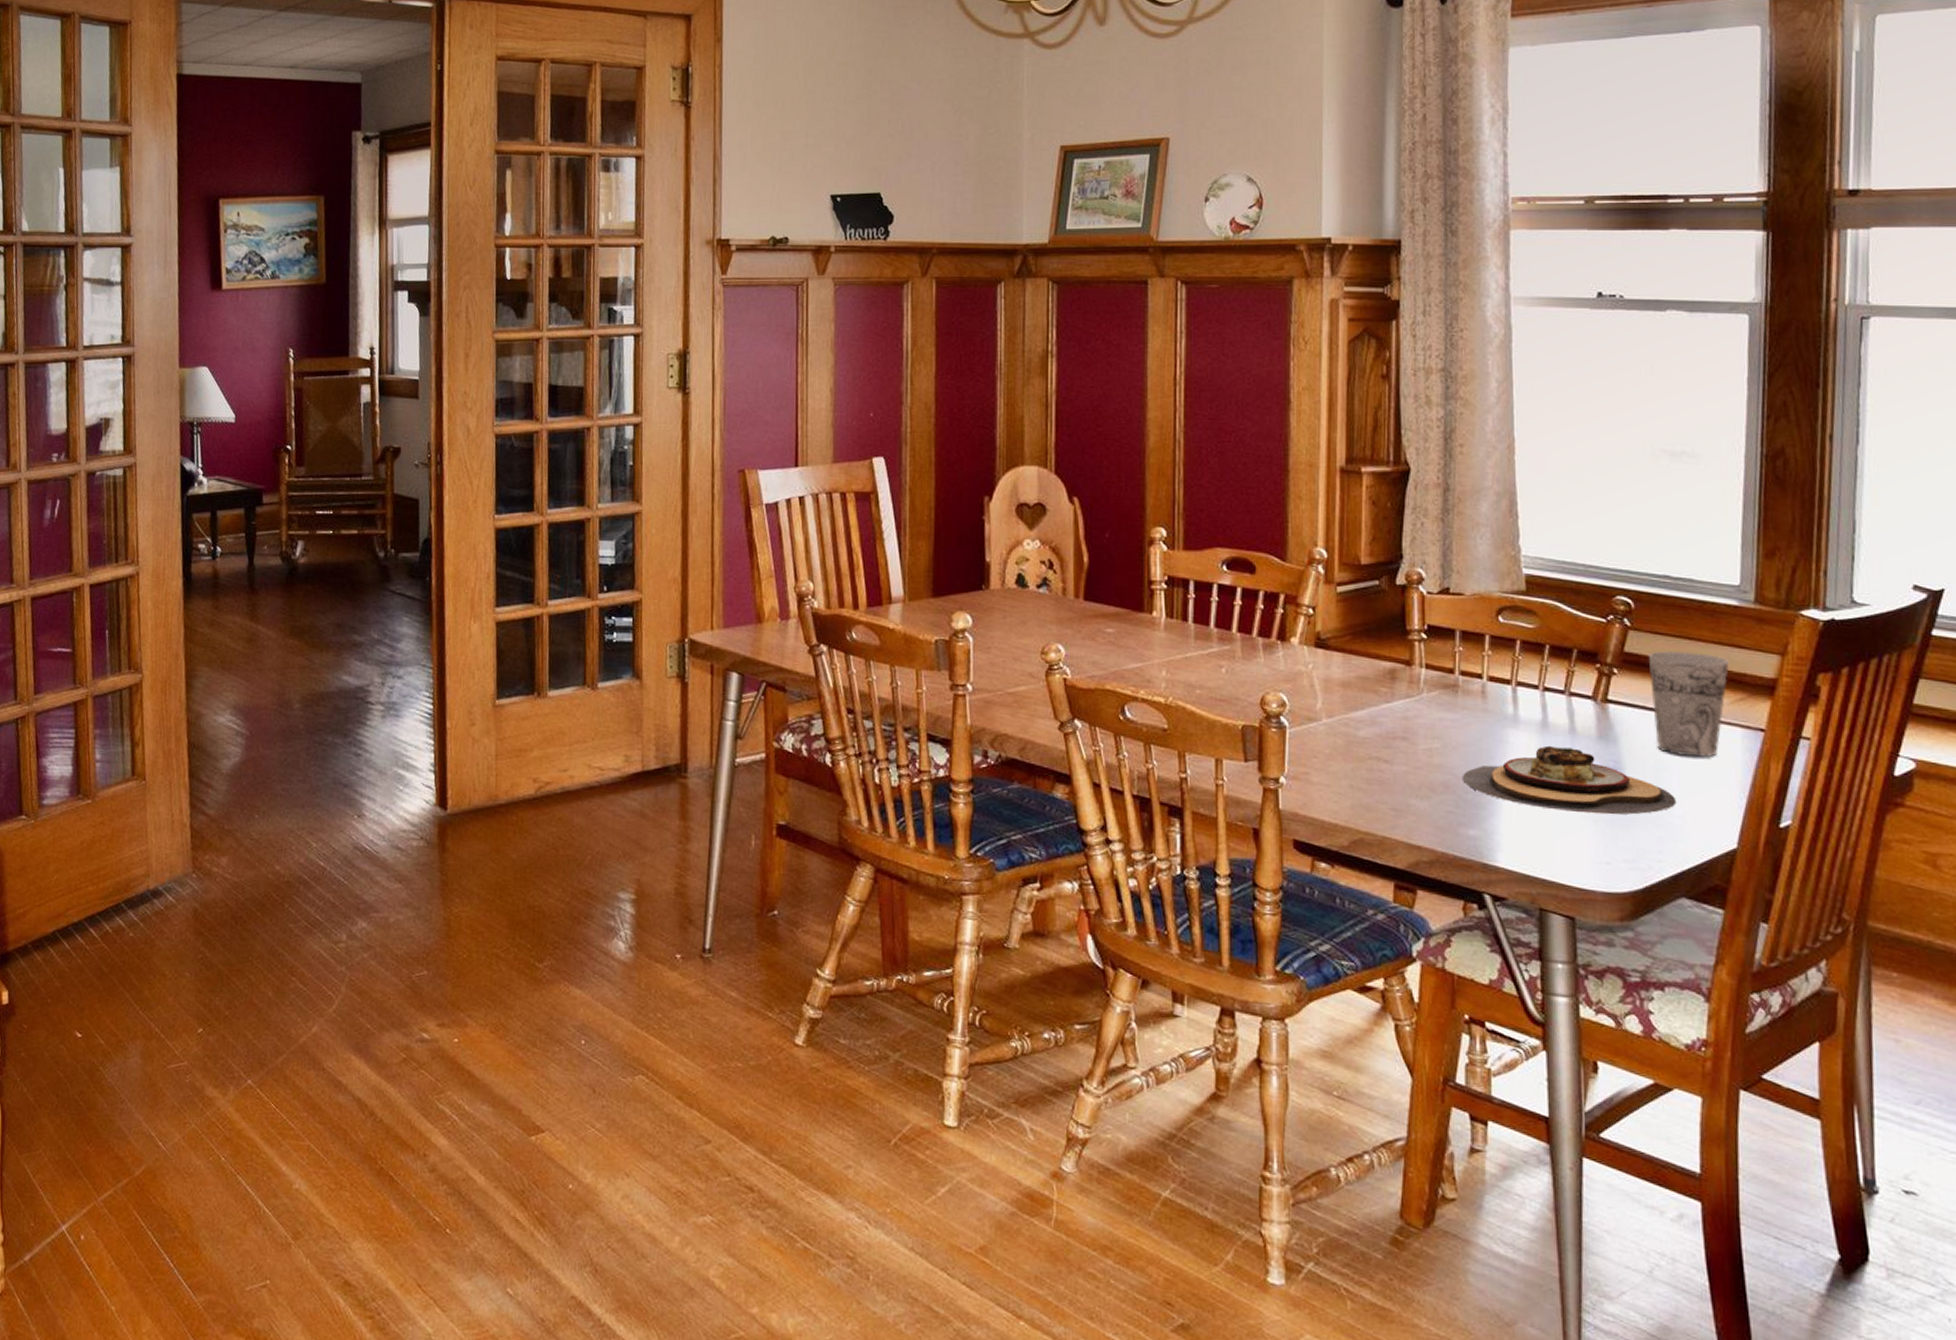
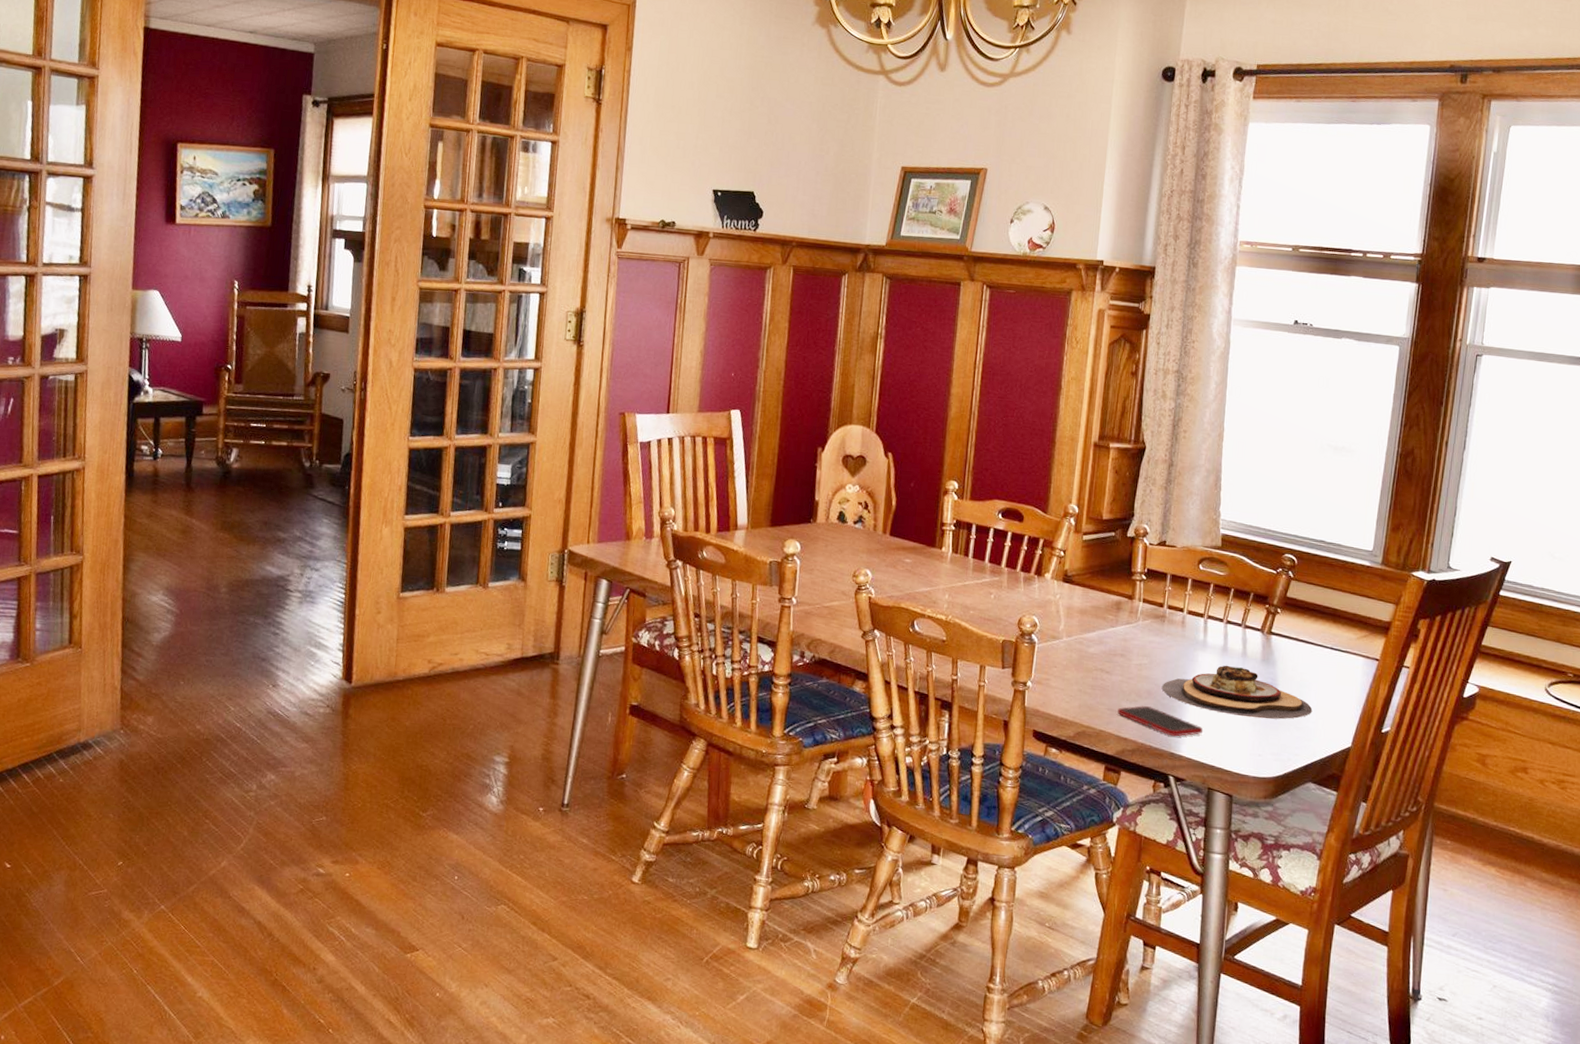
cell phone: none [1405,803,1524,842] -> present [1117,706,1203,737]
cup: present [1648,650,1730,758] -> none [1302,597,1360,679]

